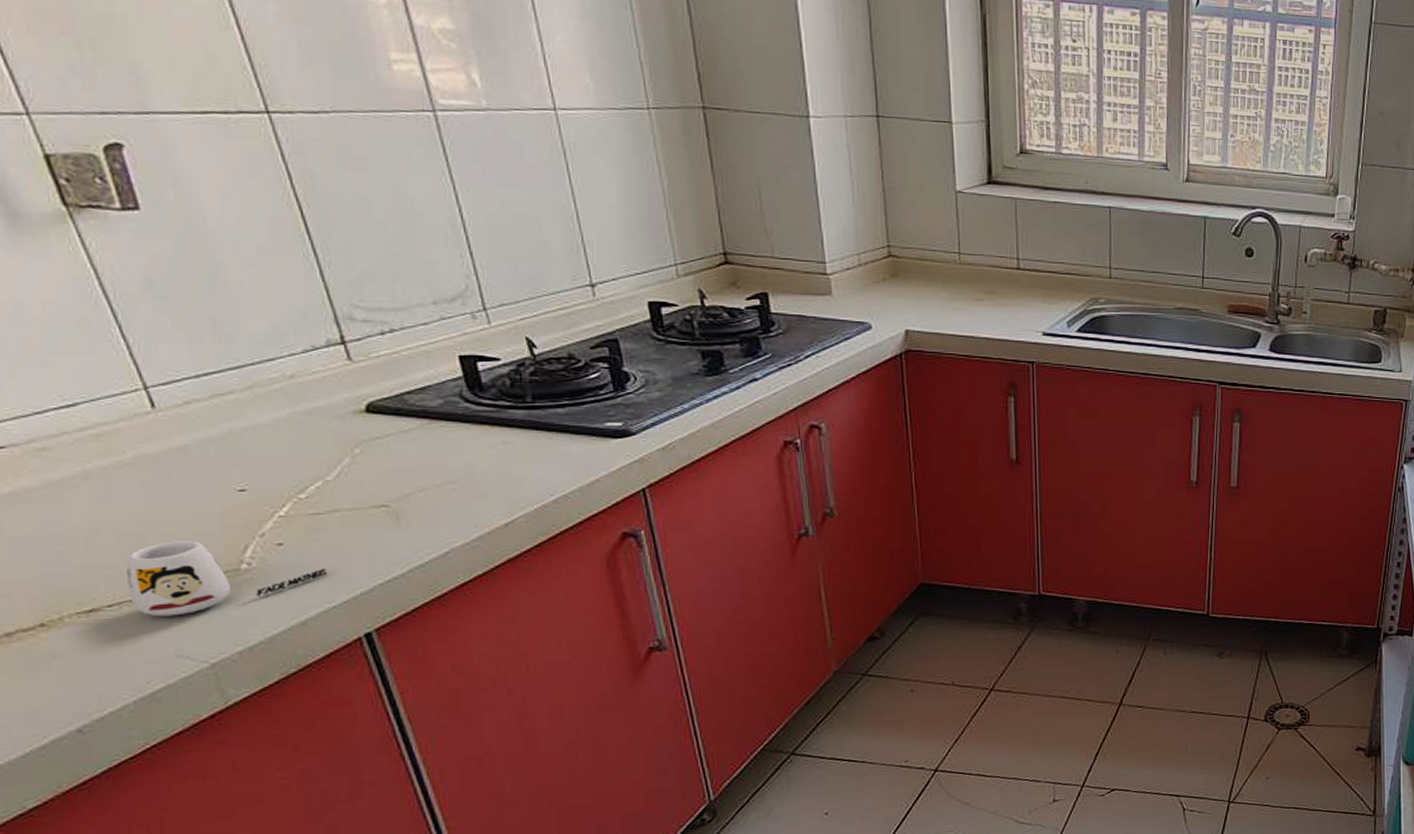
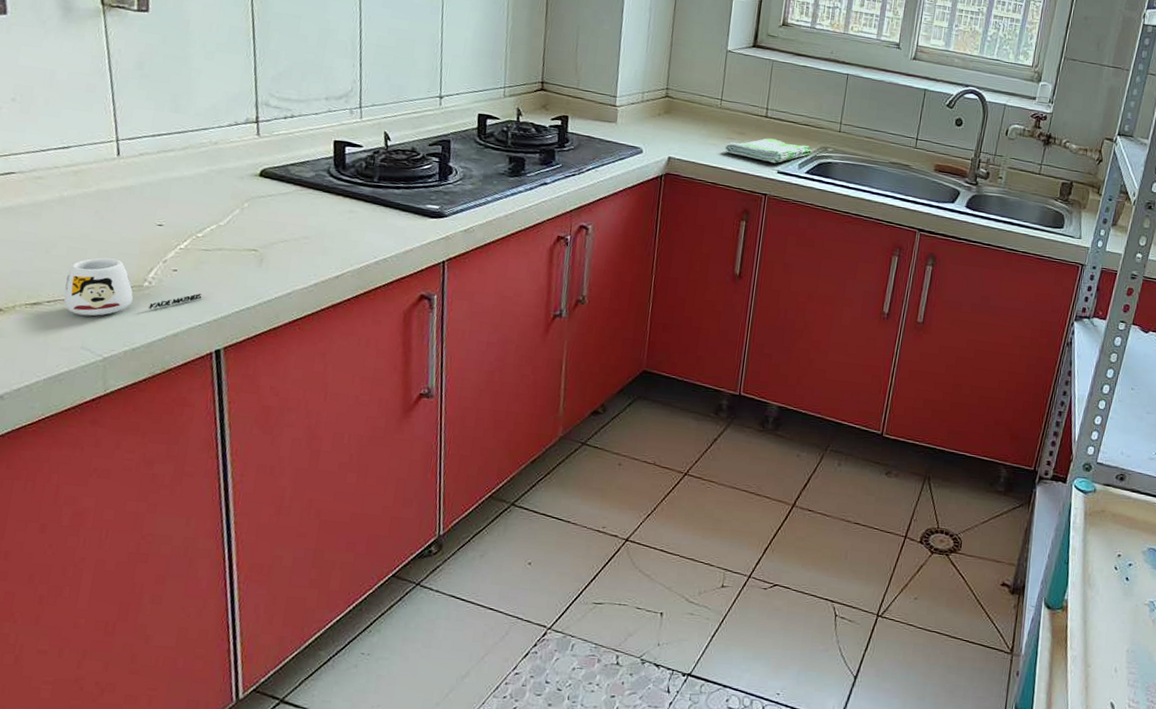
dish towel: none [974,294,1080,325] -> present [725,138,811,164]

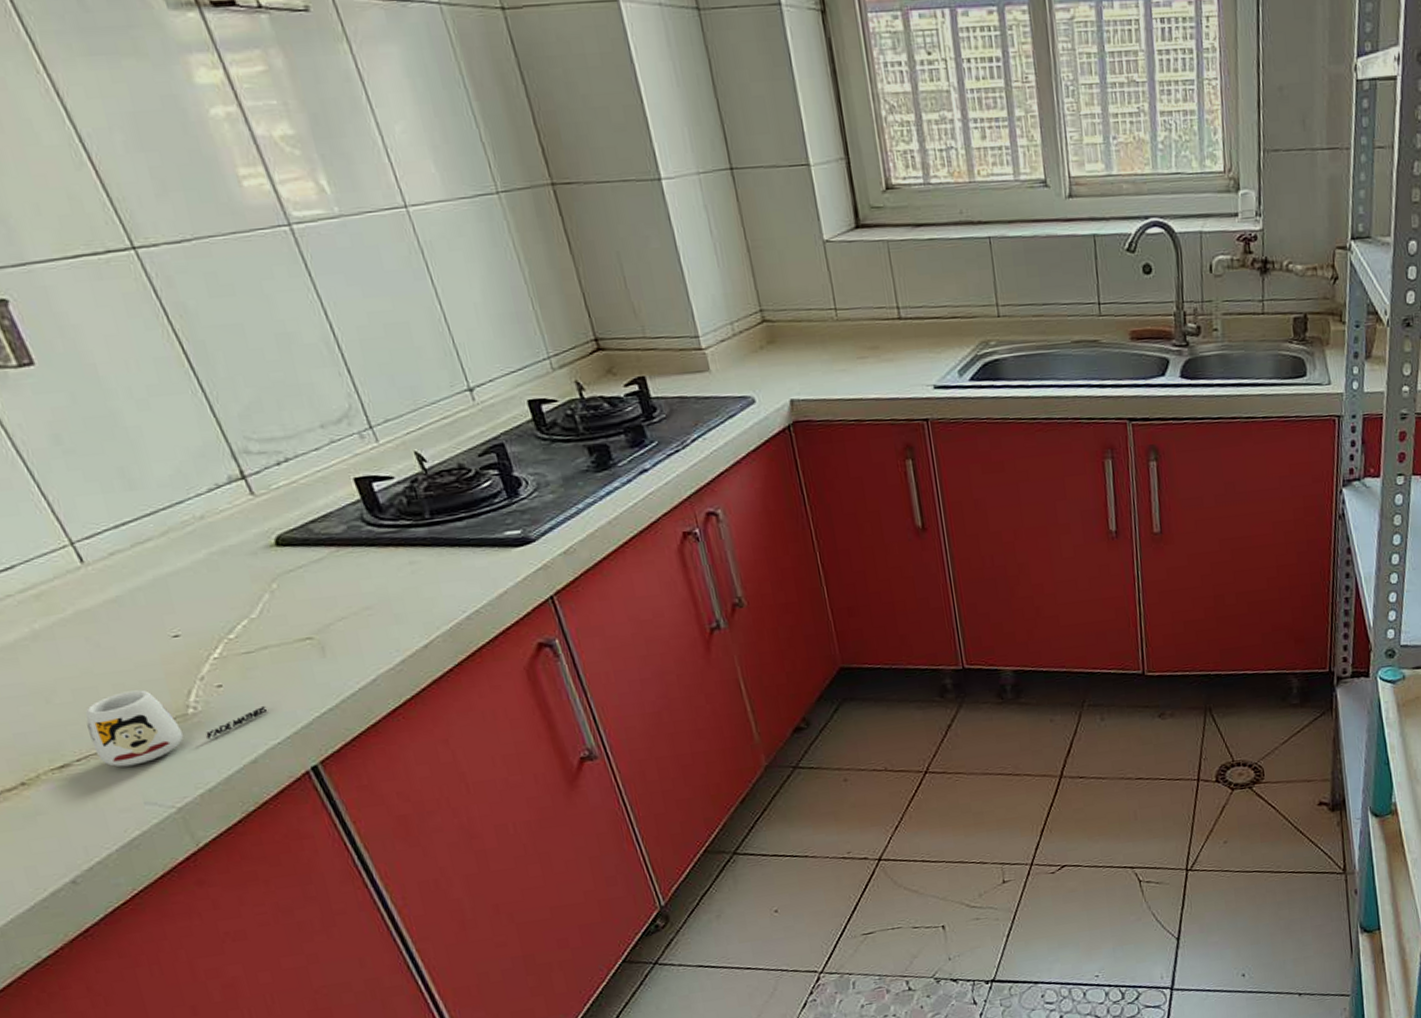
dish towel: present [725,138,811,164] -> none [858,343,970,378]

